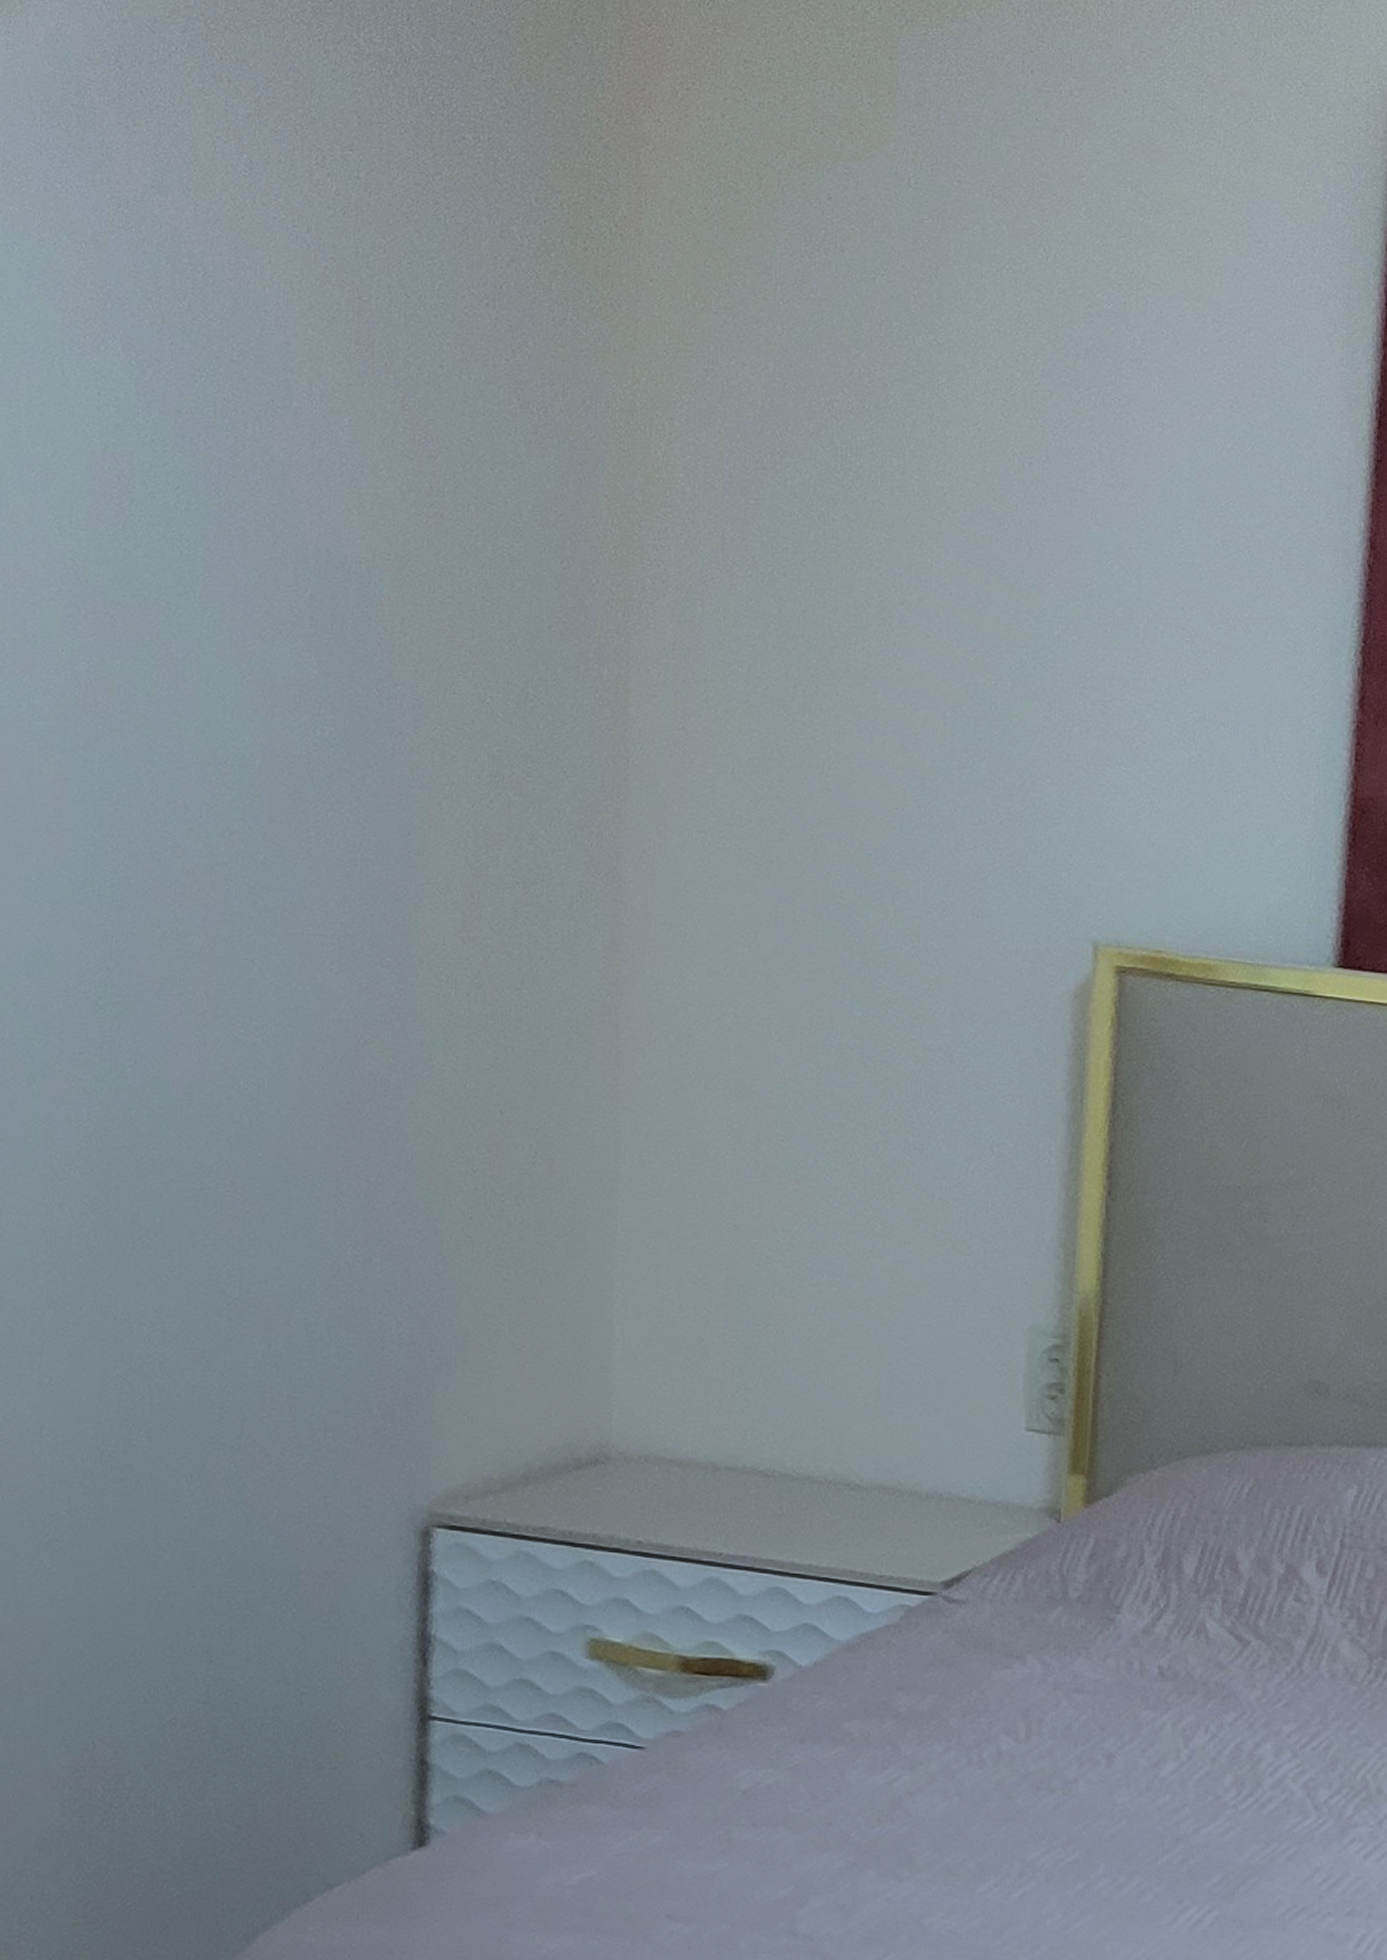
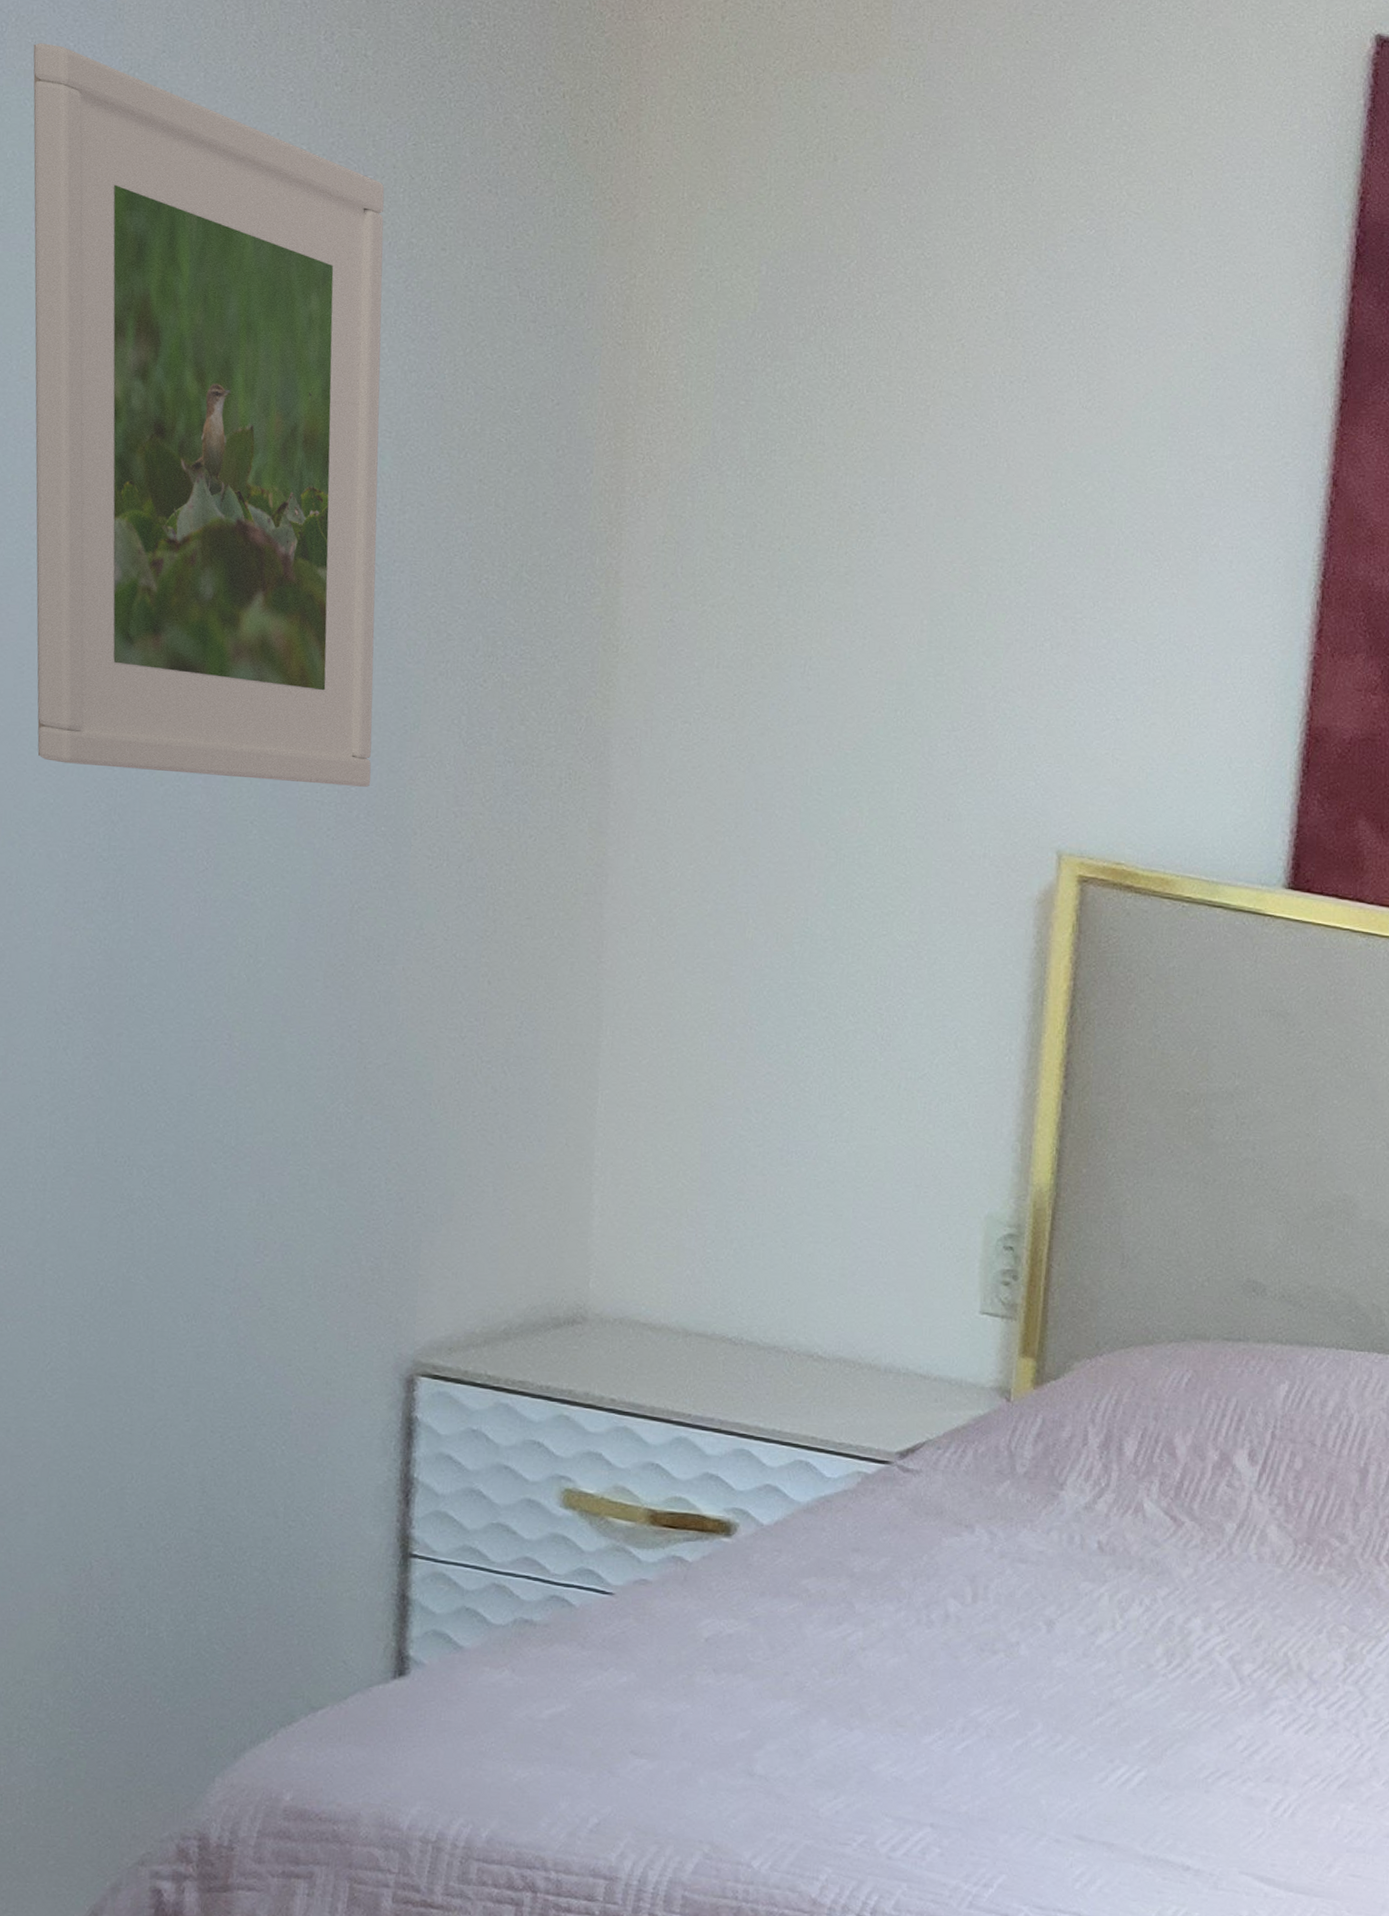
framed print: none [20,186,380,917] -> present [33,43,385,787]

